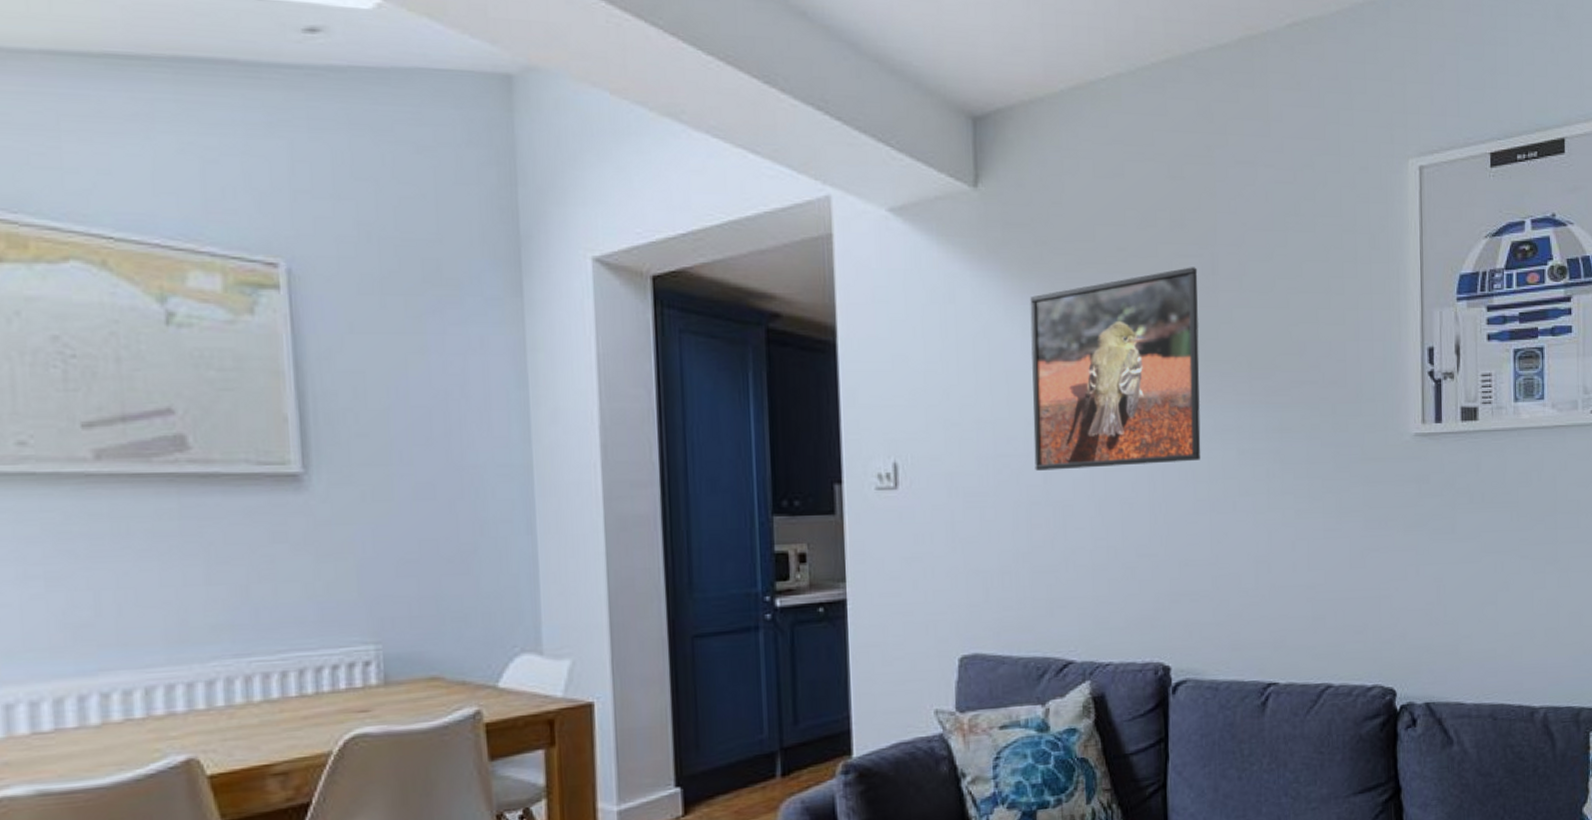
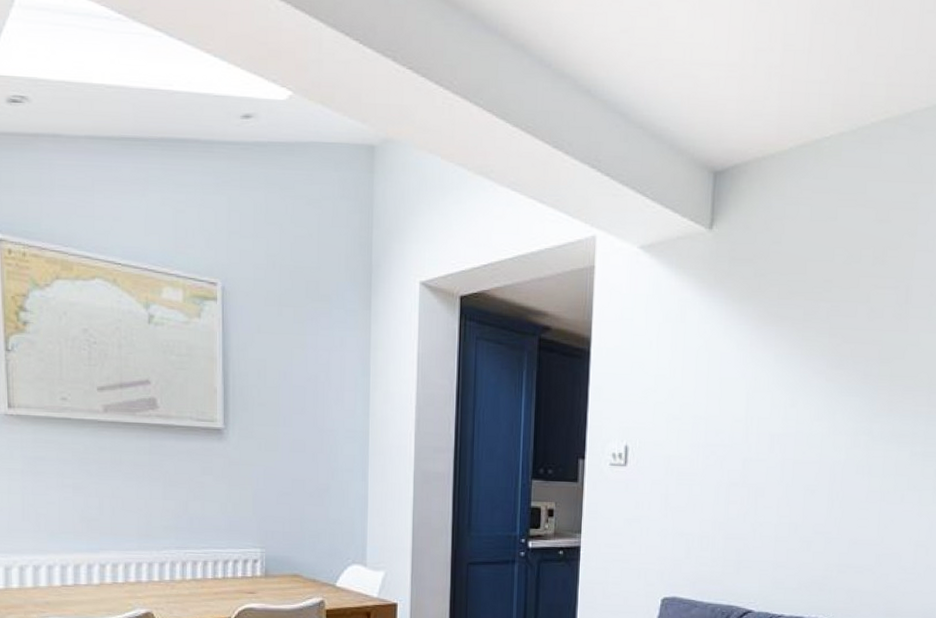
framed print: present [1030,267,1201,471] -> none [736,297,893,459]

